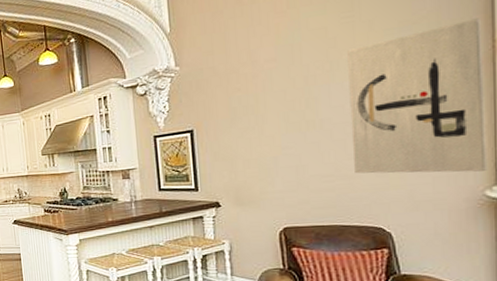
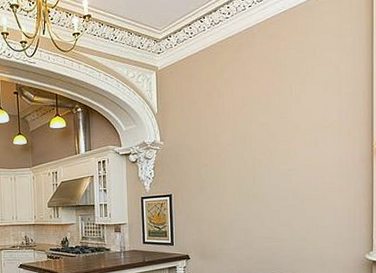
wall art: present [347,18,488,174] -> none [282,129,367,240]

